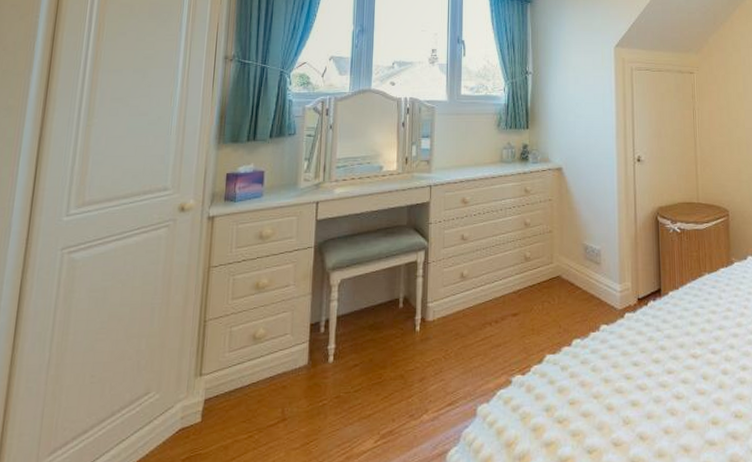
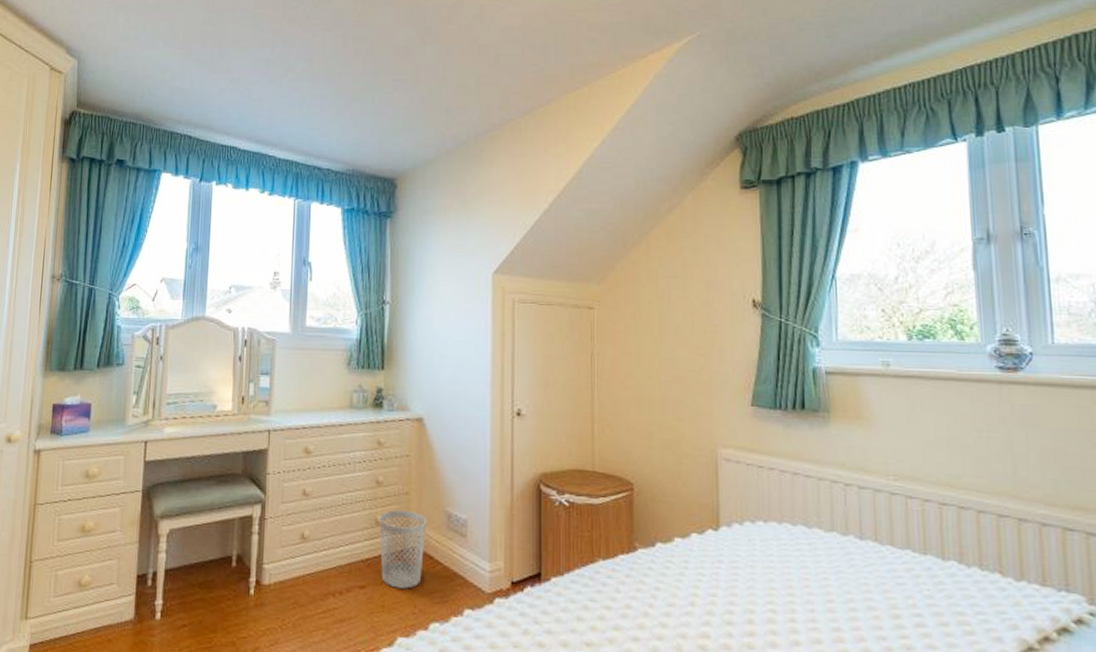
wastebasket: none [528,246,568,313] -> present [379,510,427,589]

